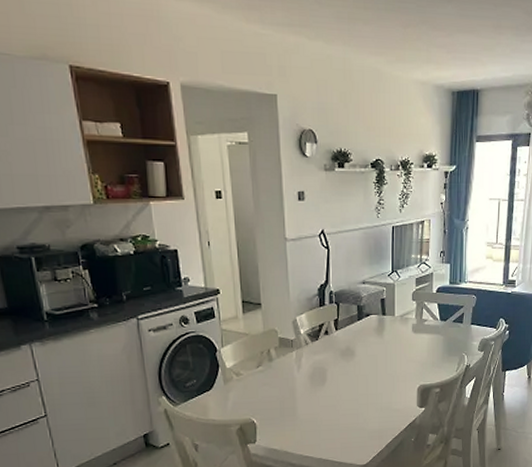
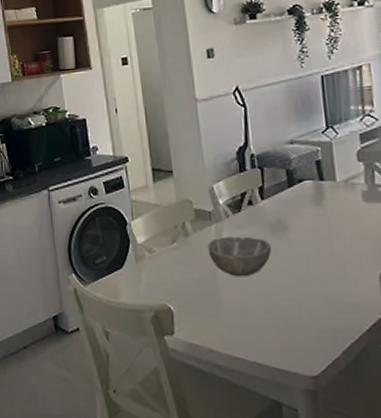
bowl: none [288,360,340,394] -> present [207,236,271,277]

